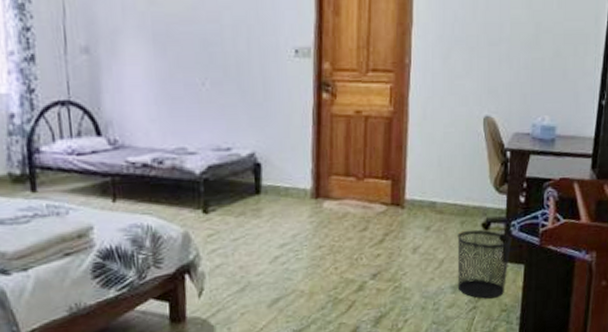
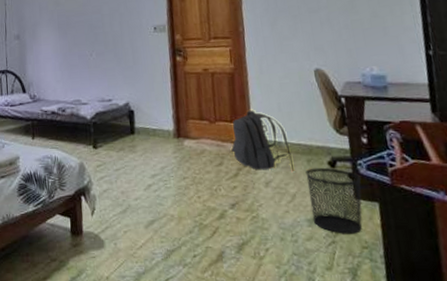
backpack: none [378,164,446,235] -> present [230,110,295,171]

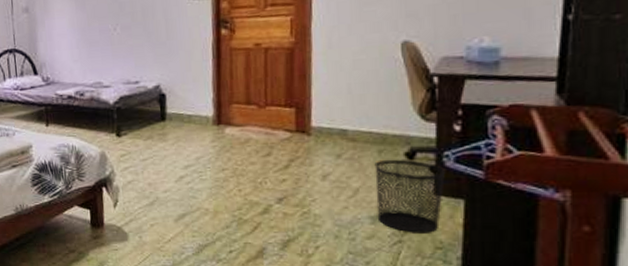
backpack: present [230,110,295,171] -> none [282,92,361,163]

